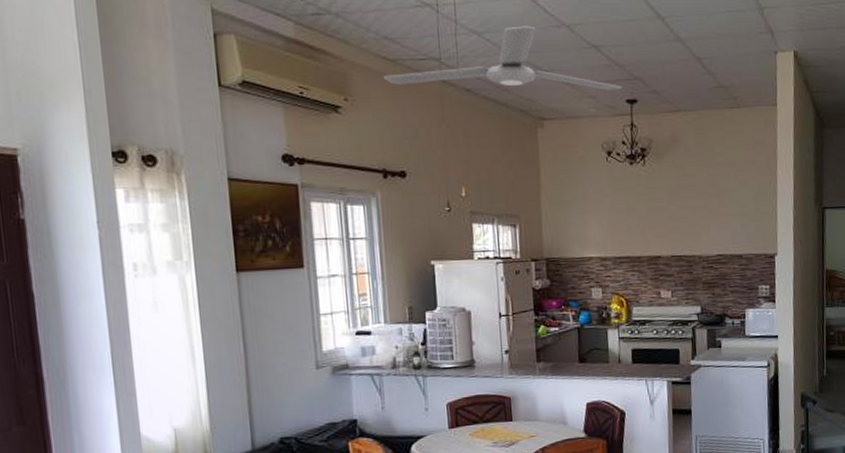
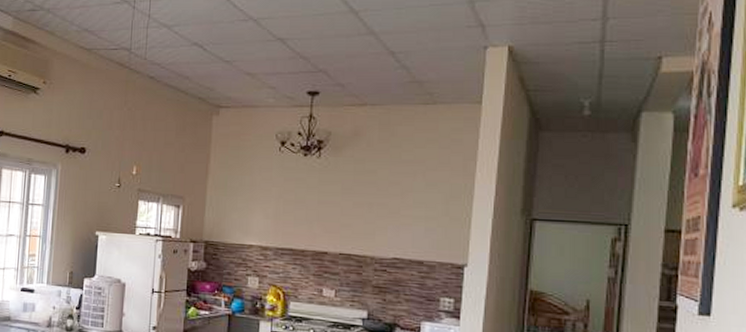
ceiling fan: present [383,26,622,90] -> none [78,20,304,82]

